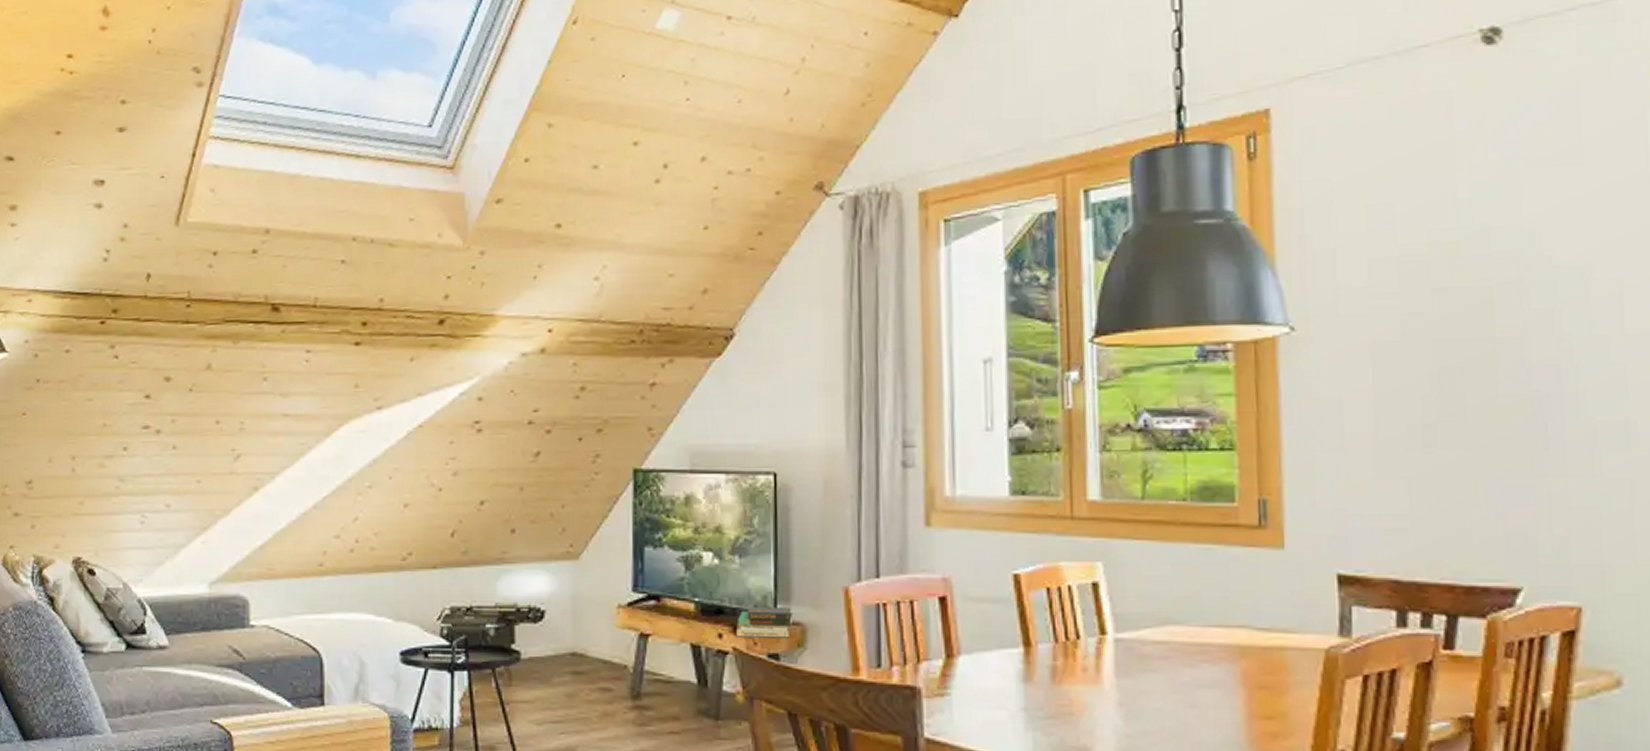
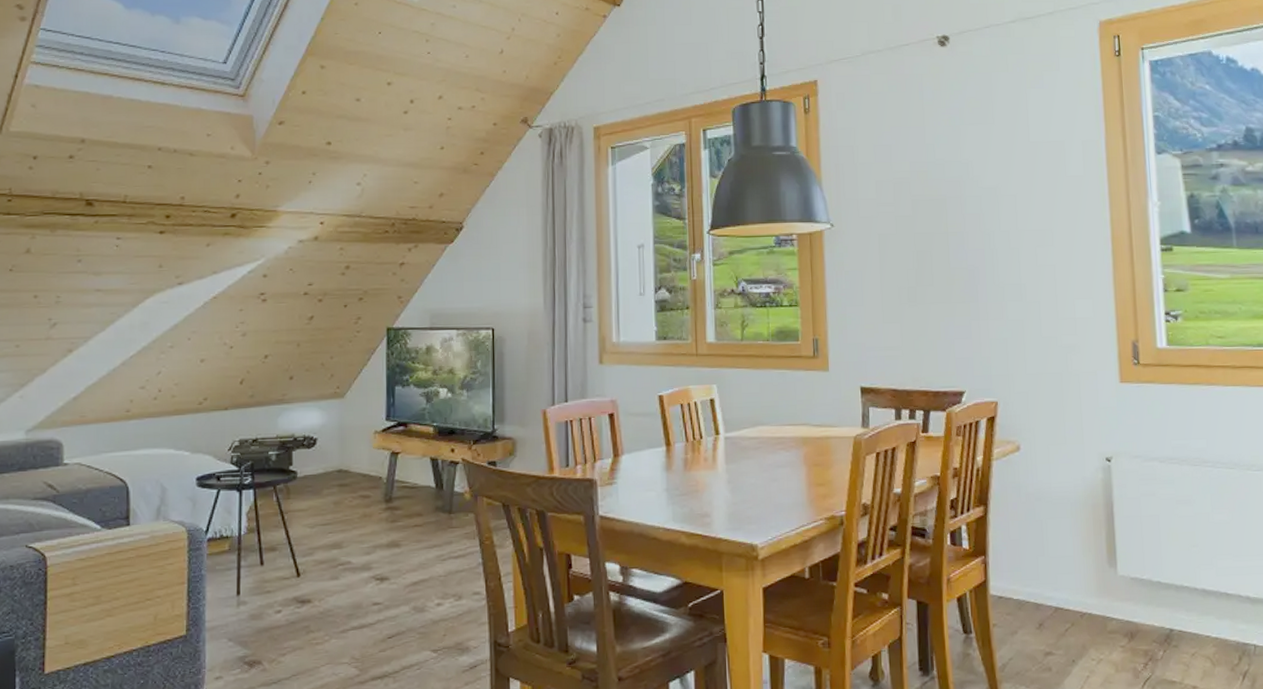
books: present [736,606,794,638] -> none [465,427,507,451]

